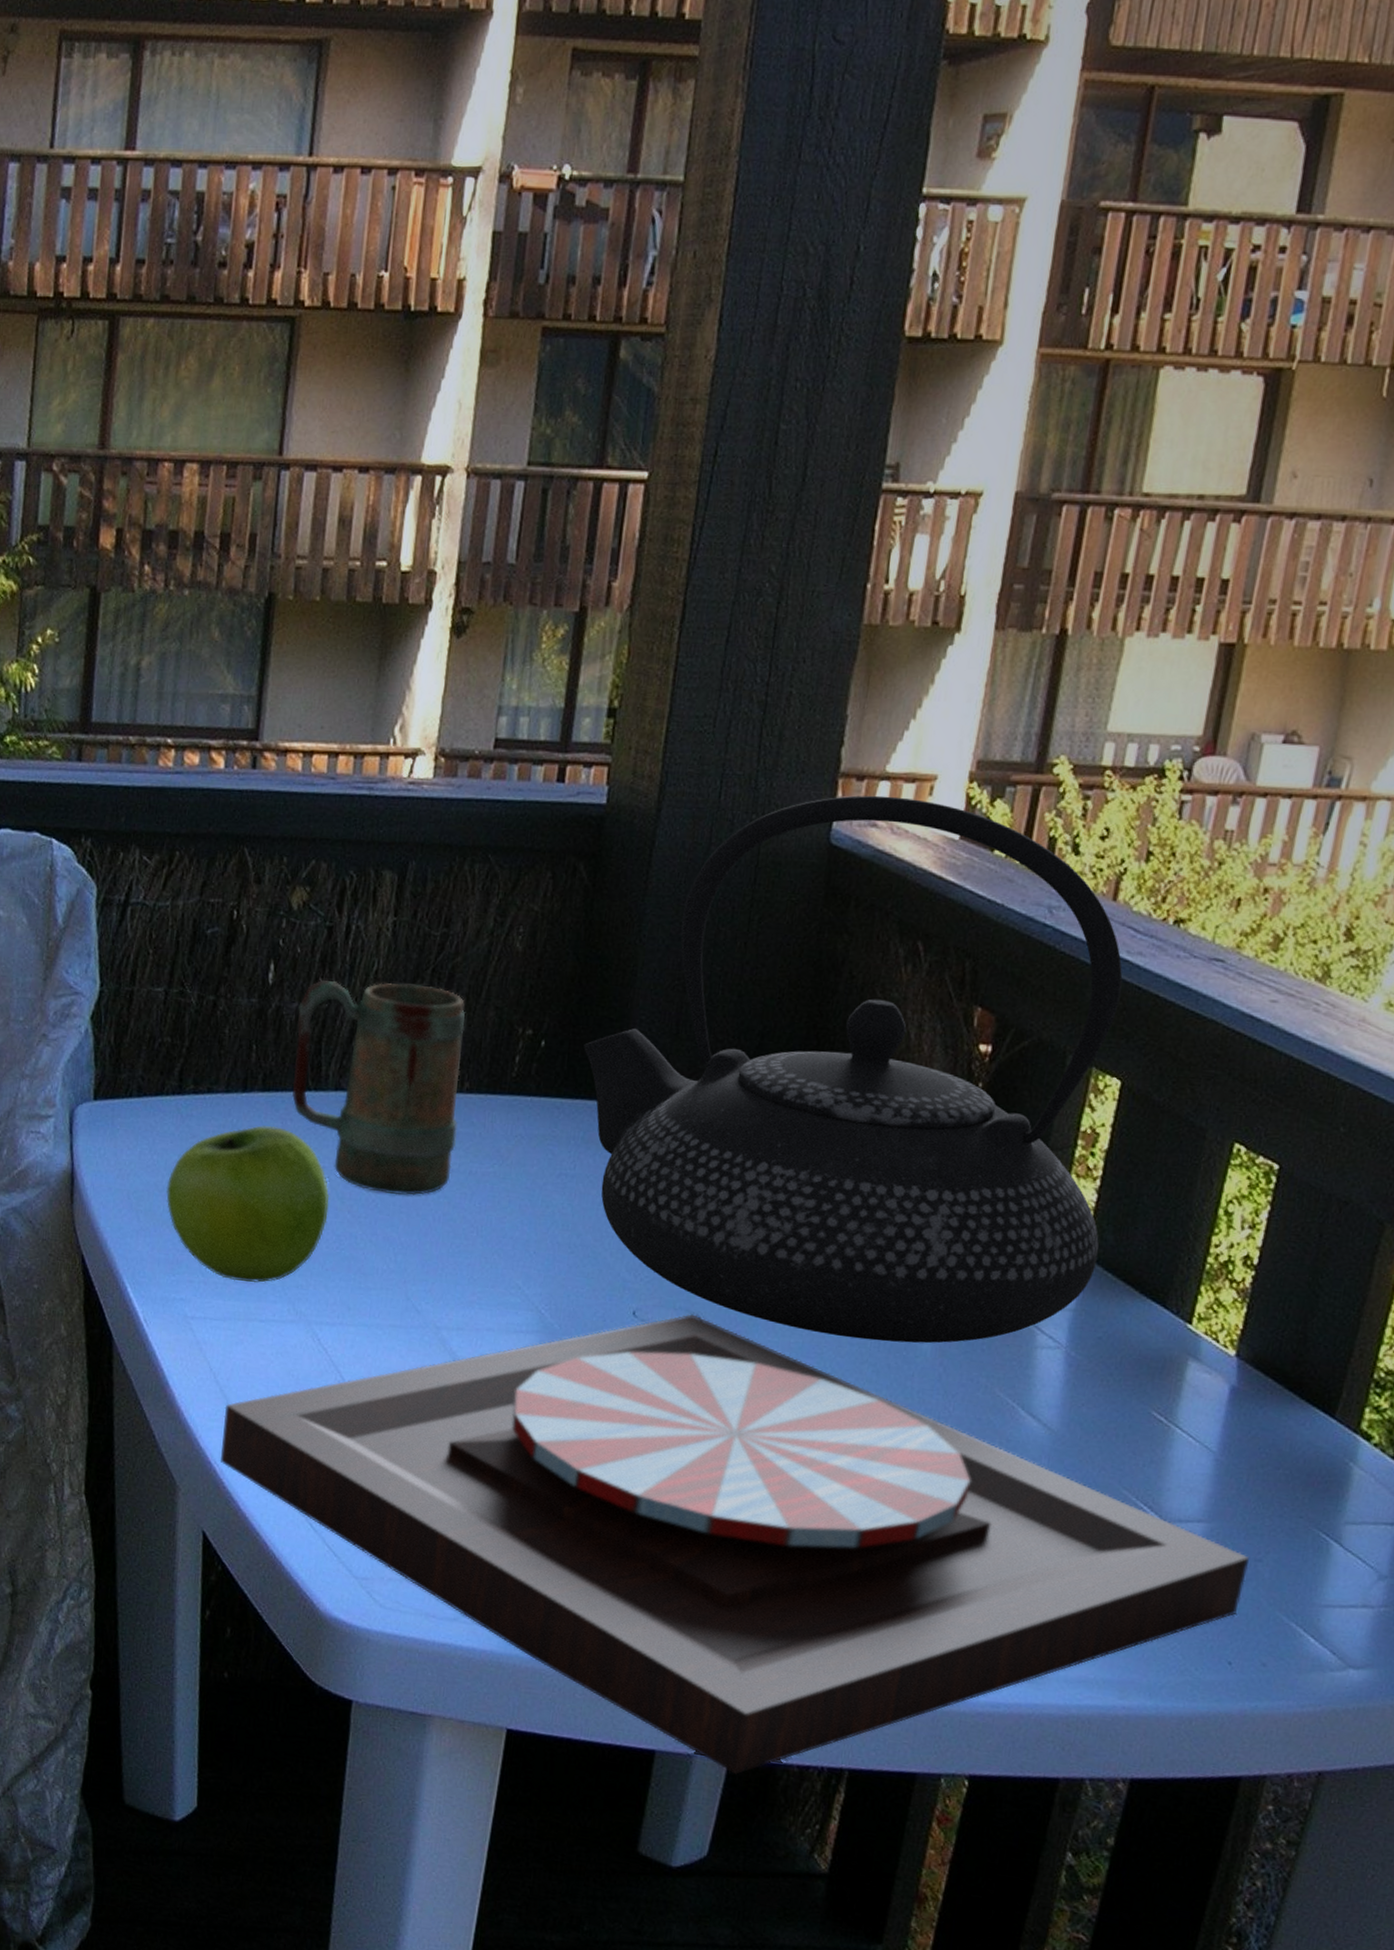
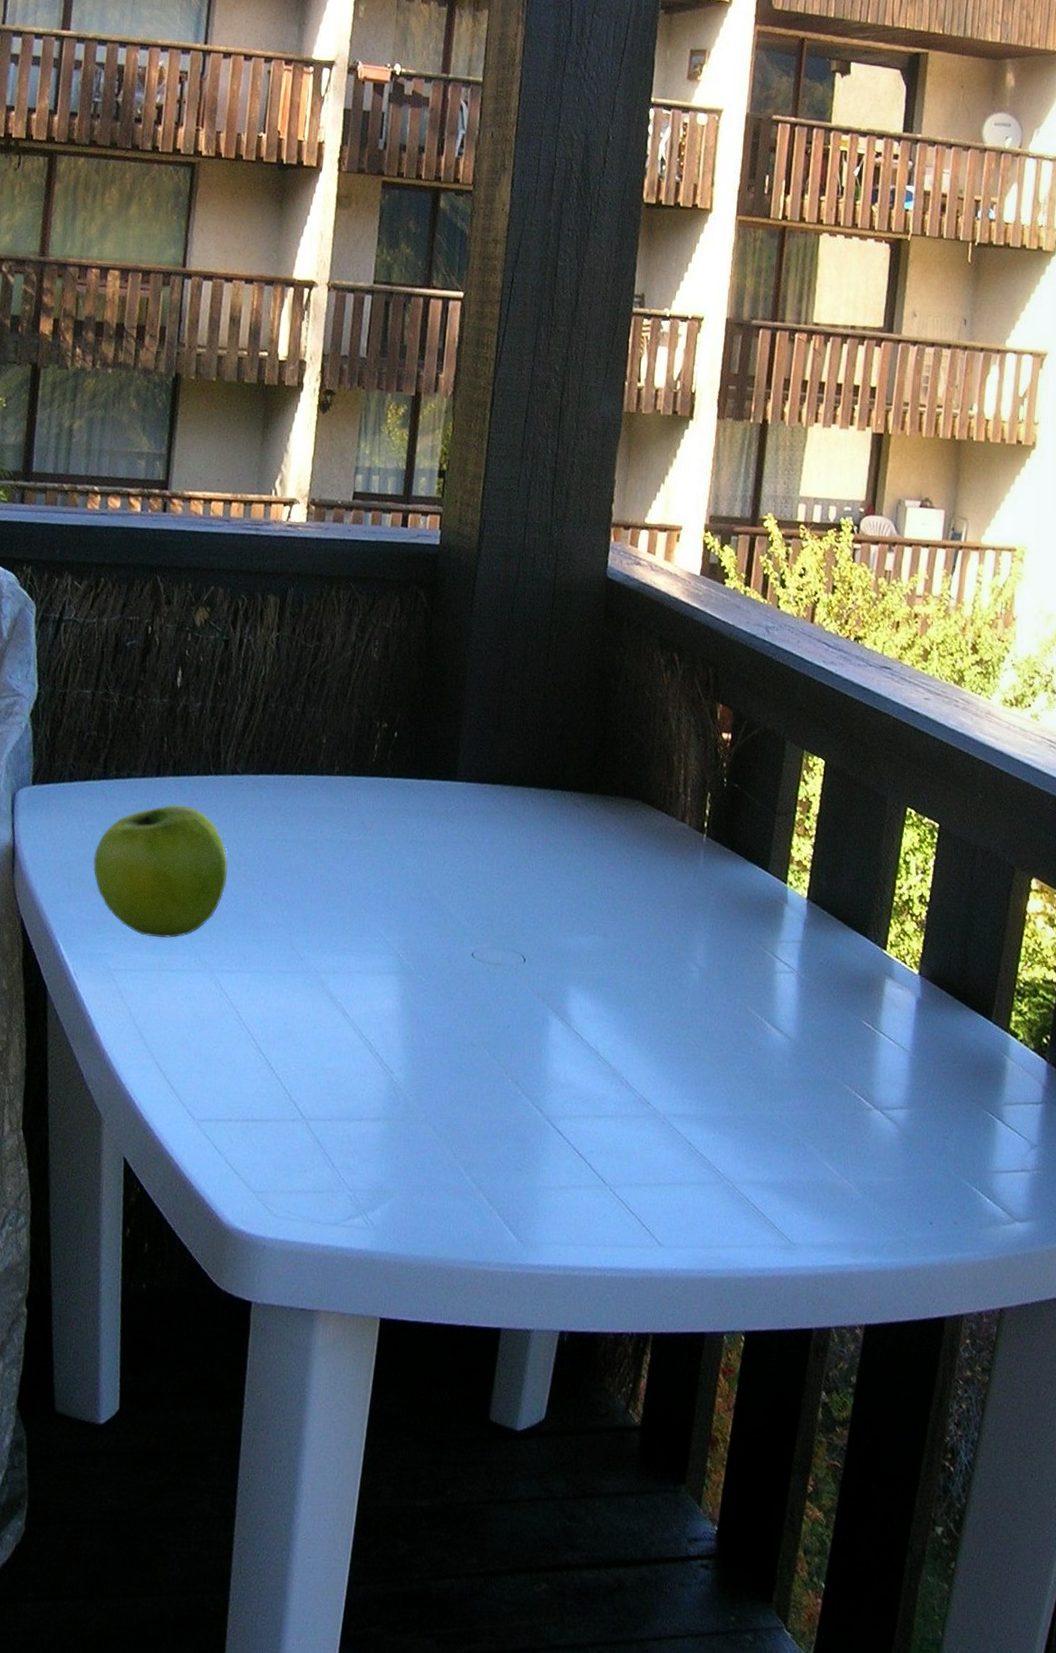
plate: present [219,1314,1250,1774] -> none [138,954,940,1344]
mug: present [291,979,465,1196] -> none [196,683,335,861]
teapot: present [584,795,1123,1343] -> none [427,541,821,972]

